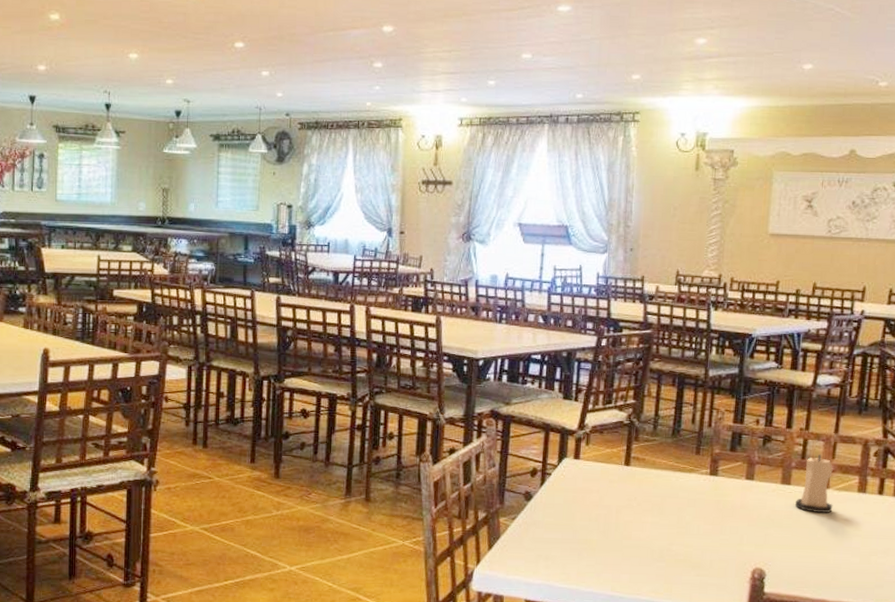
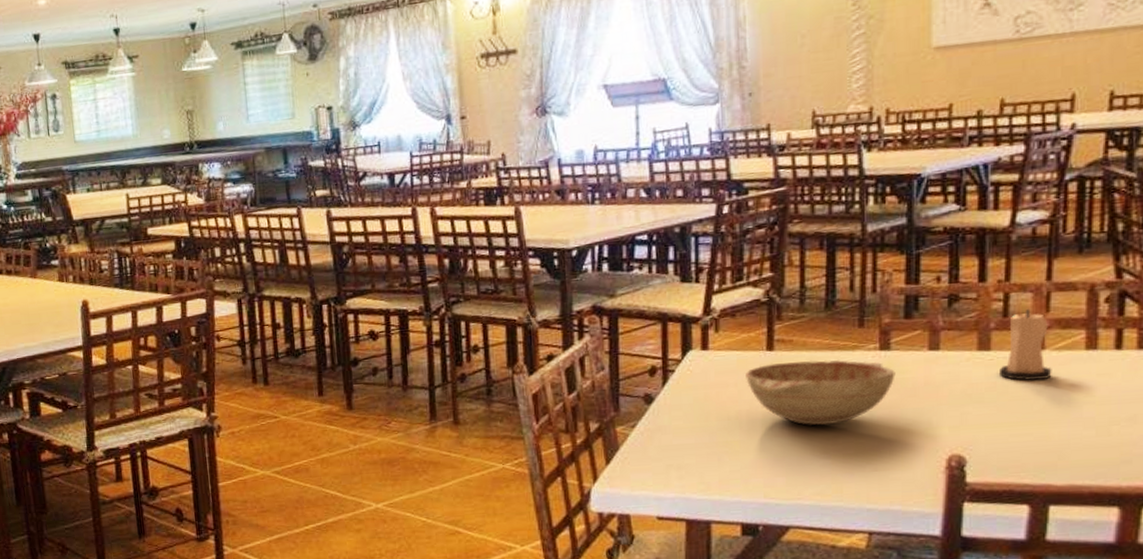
decorative bowl: none [606,476,720,534] -> present [746,359,895,426]

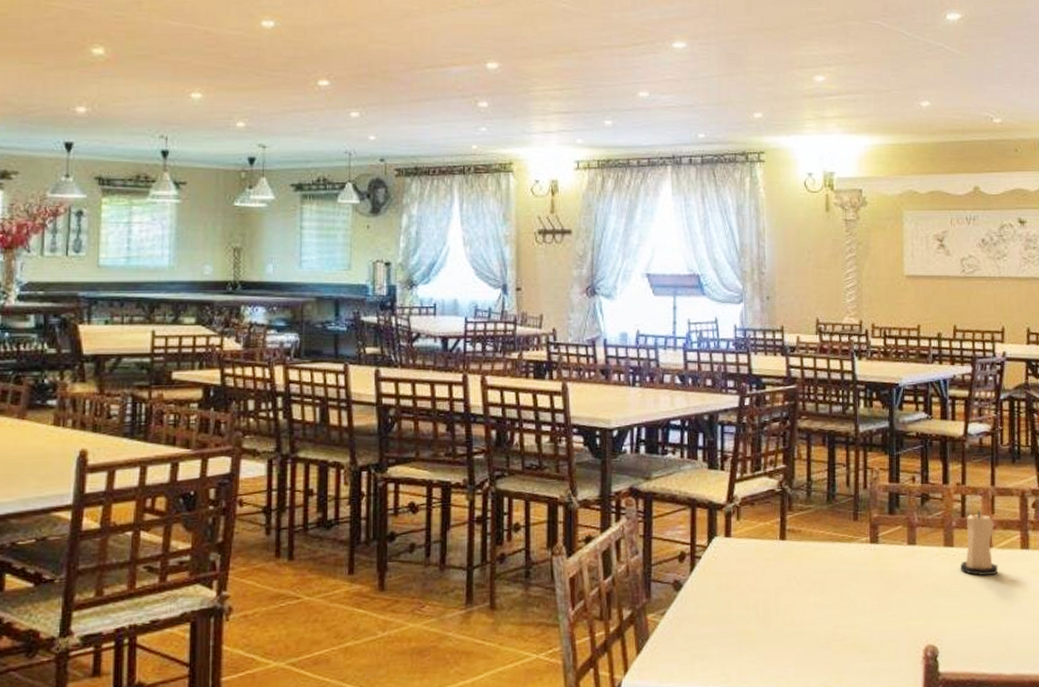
decorative bowl: present [746,359,895,426] -> none [762,550,883,616]

